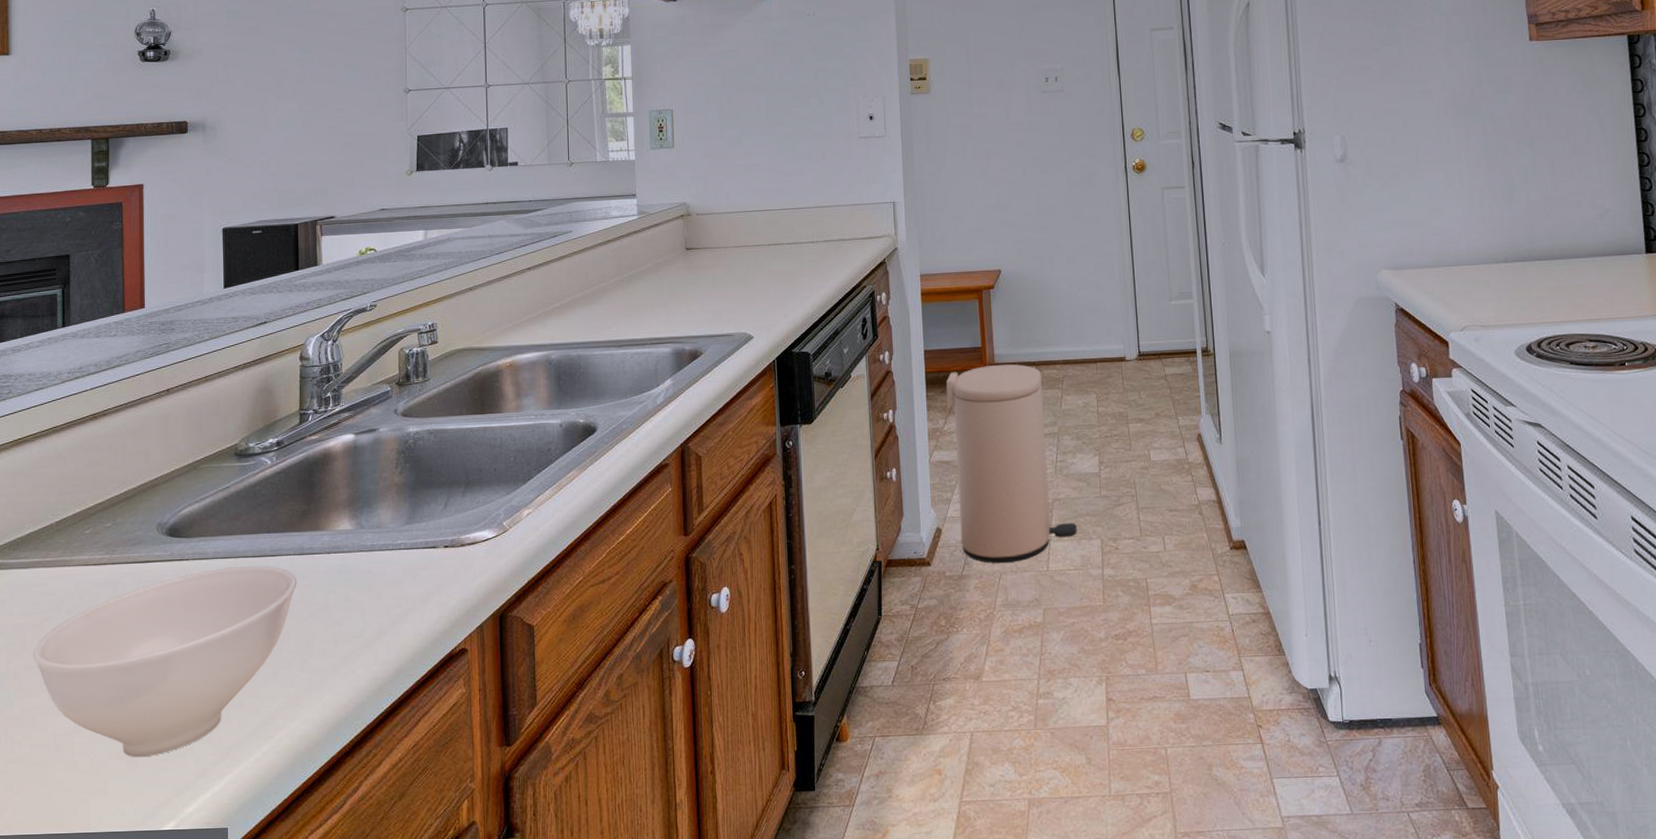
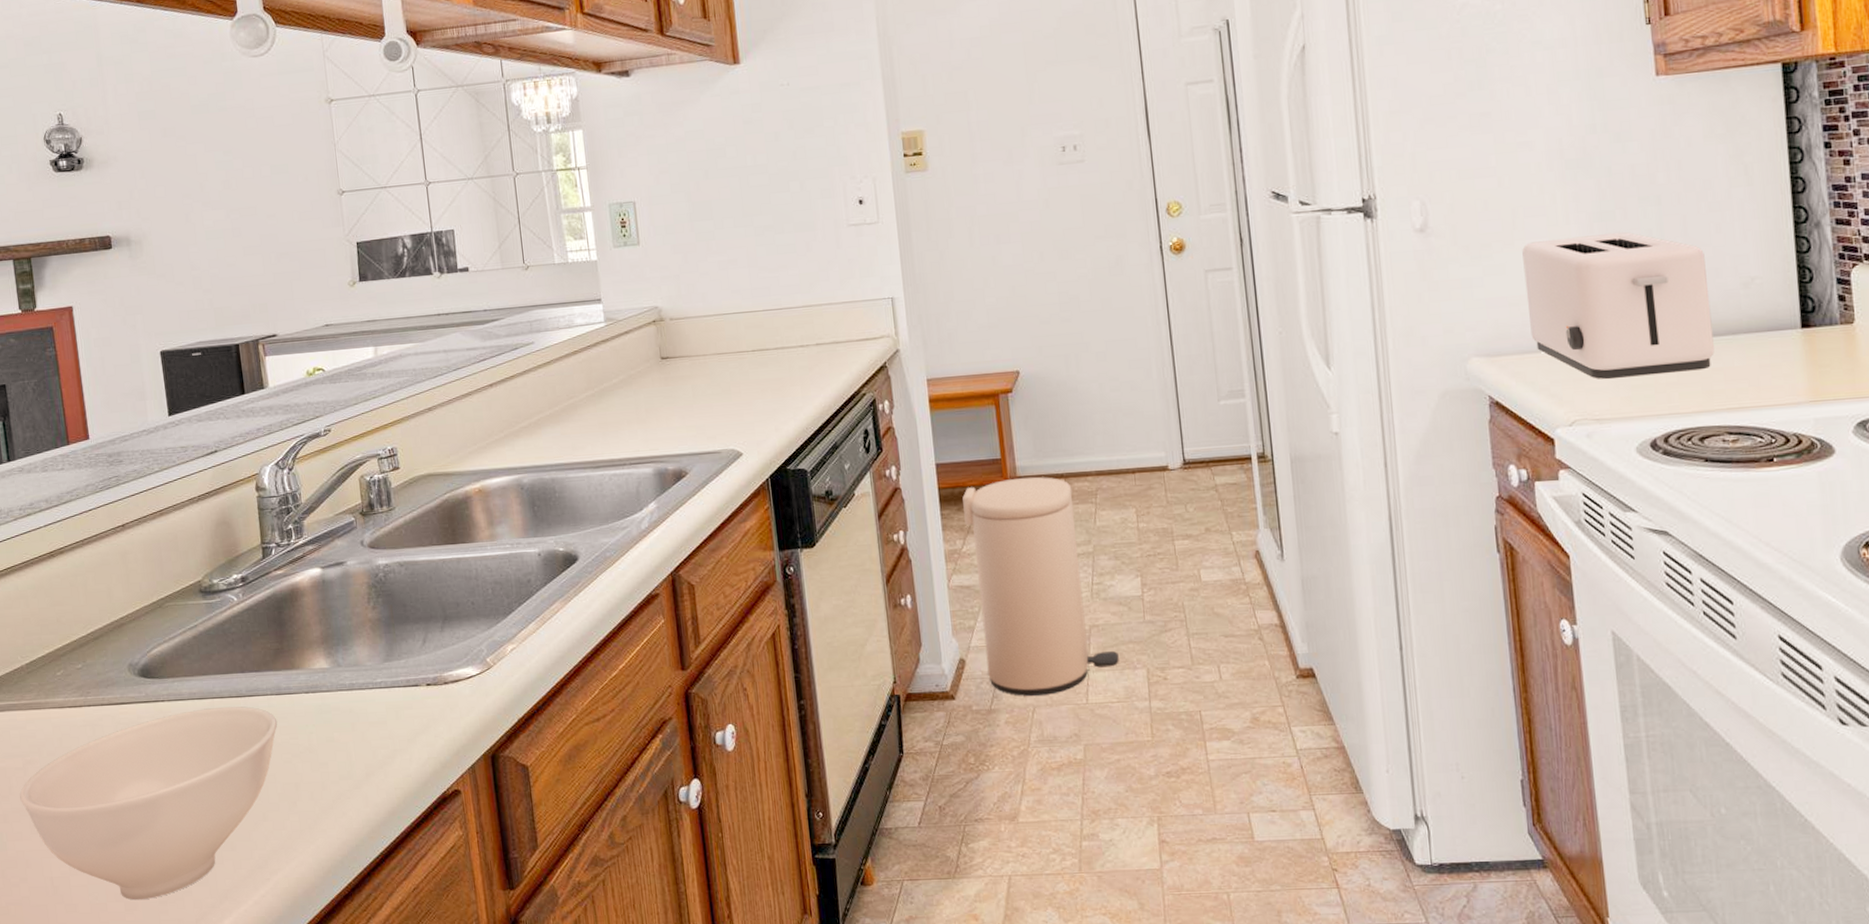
toaster: none [1423,168,1577,292] -> present [1522,231,1714,380]

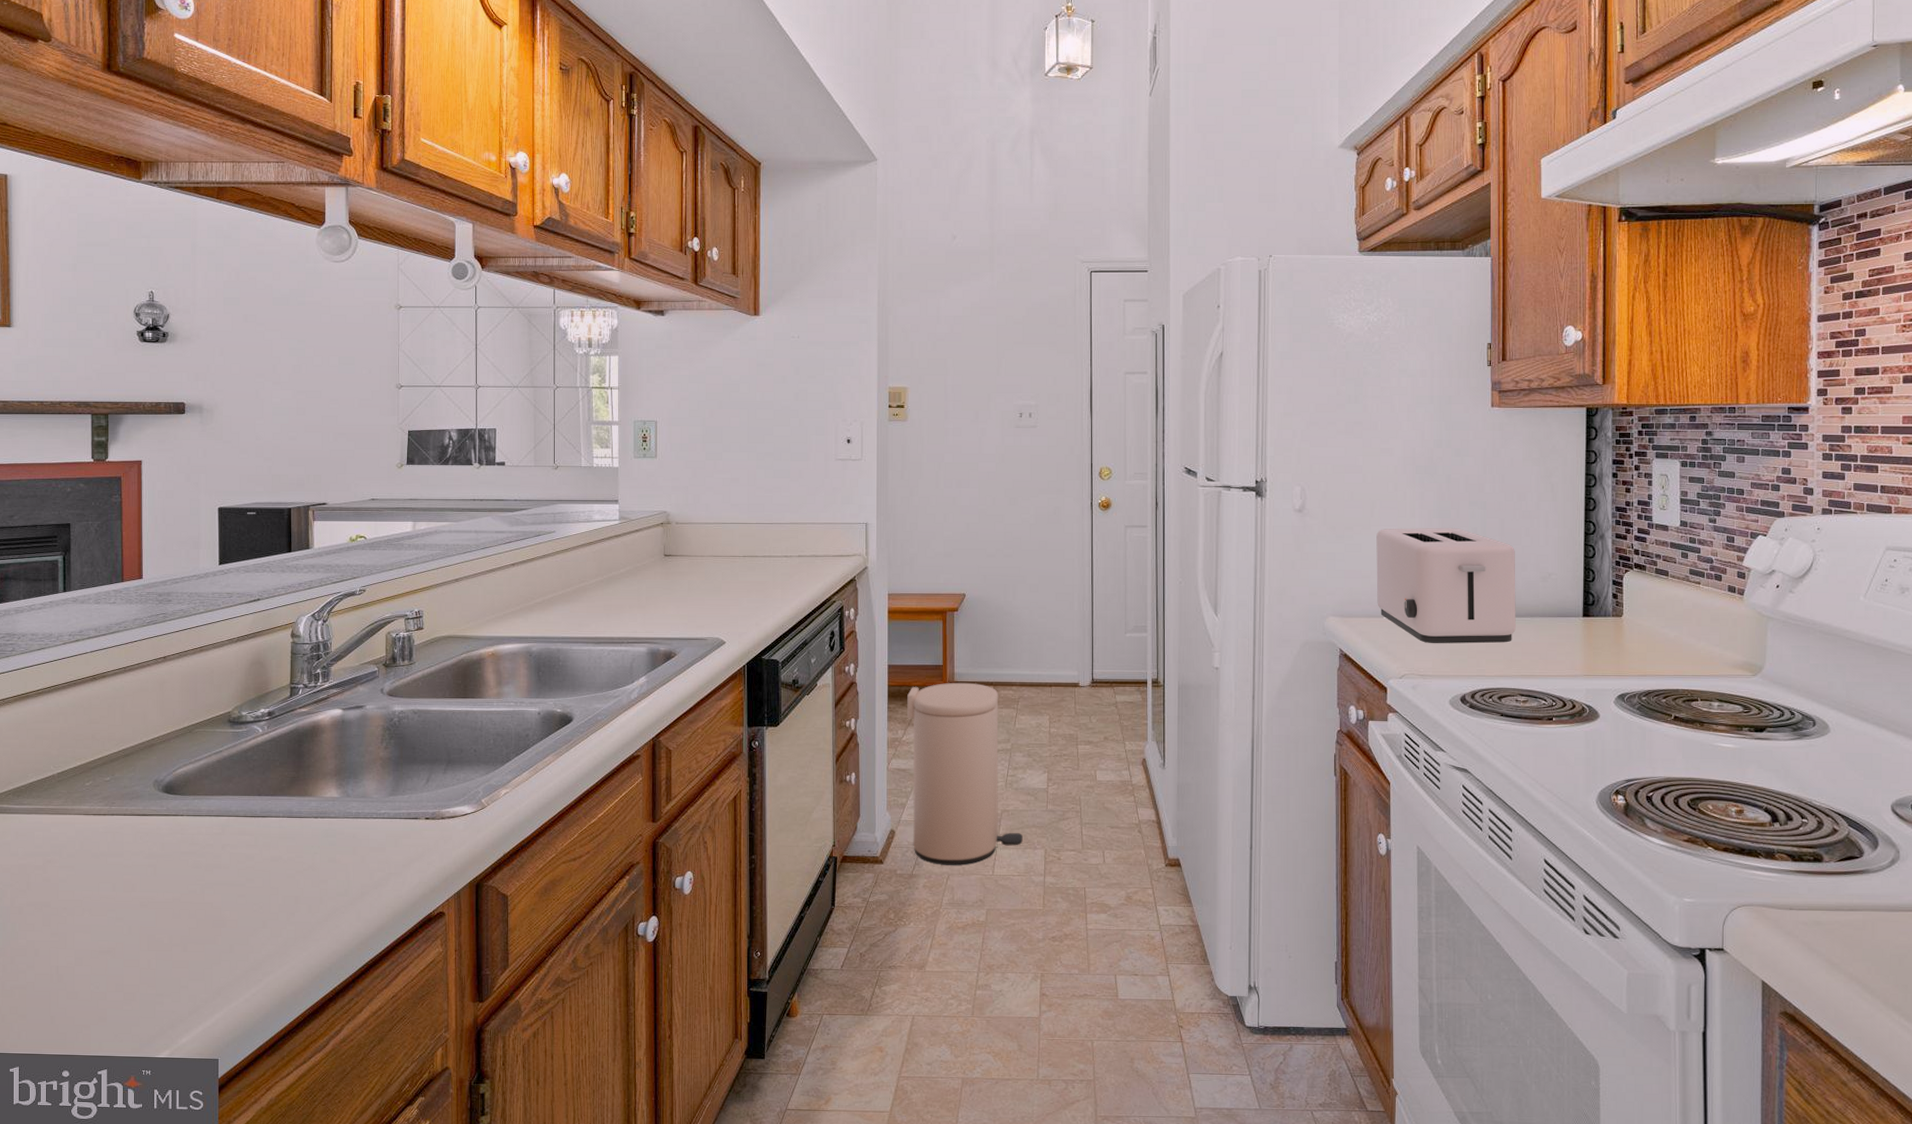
bowl: present [20,706,278,900] -> none [36,824,286,992]

